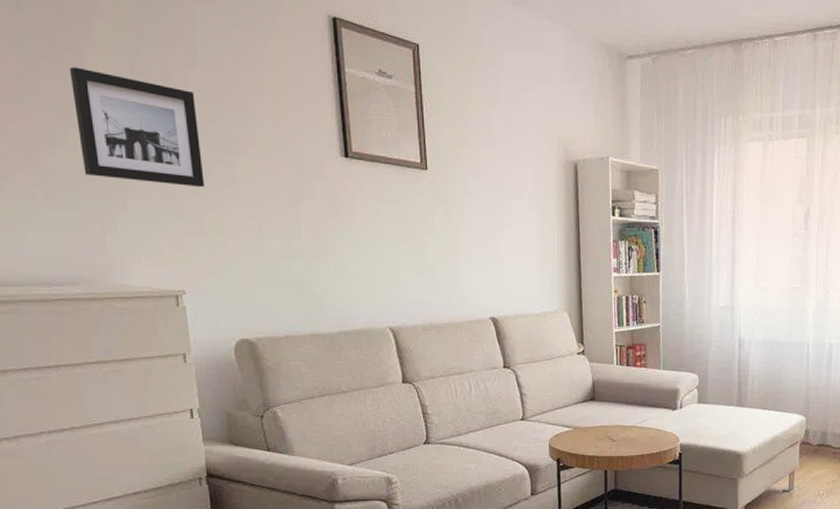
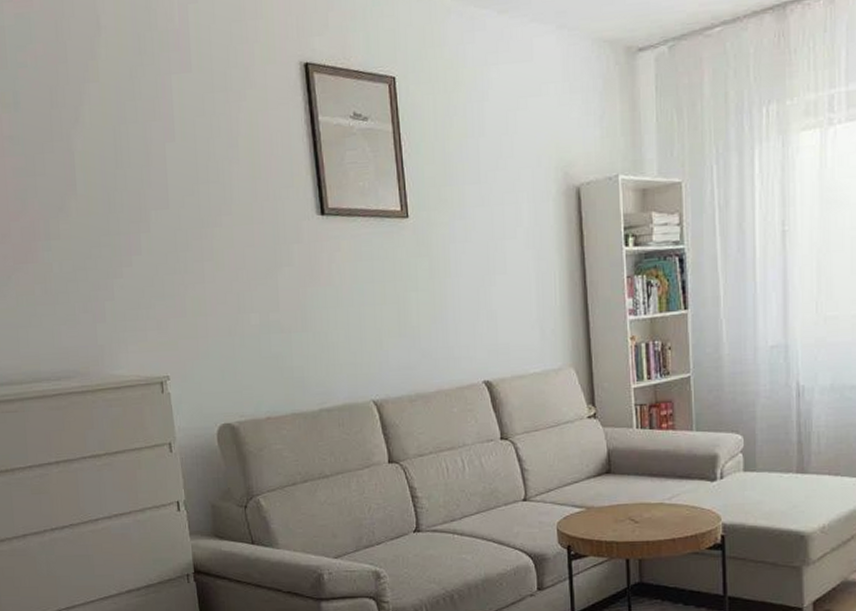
wall art: present [69,67,205,188] -> none [61,157,185,267]

